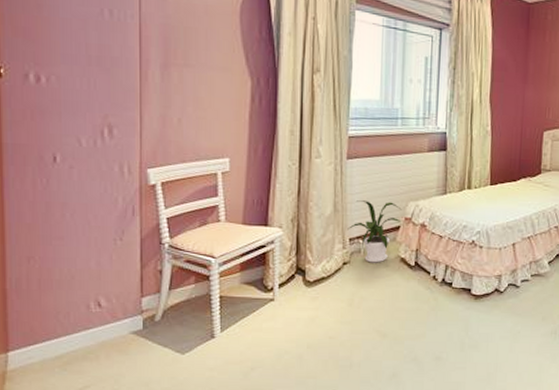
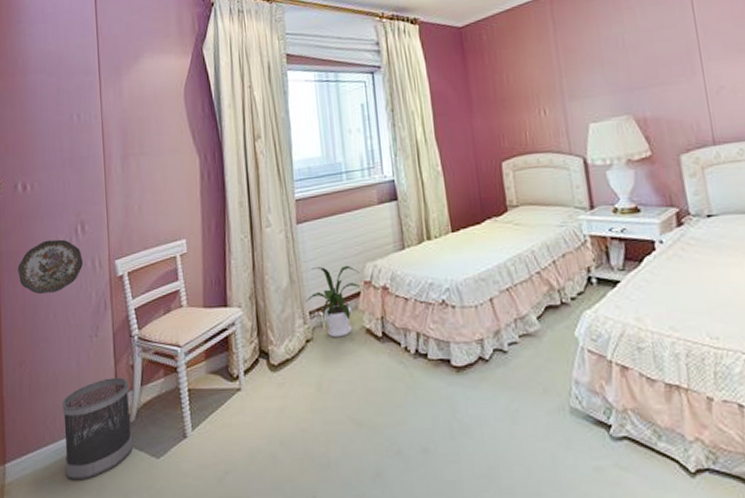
decorative plate: none [27,138,108,193] -> present [18,239,83,294]
wastebasket: none [77,280,156,371] -> present [62,377,133,481]

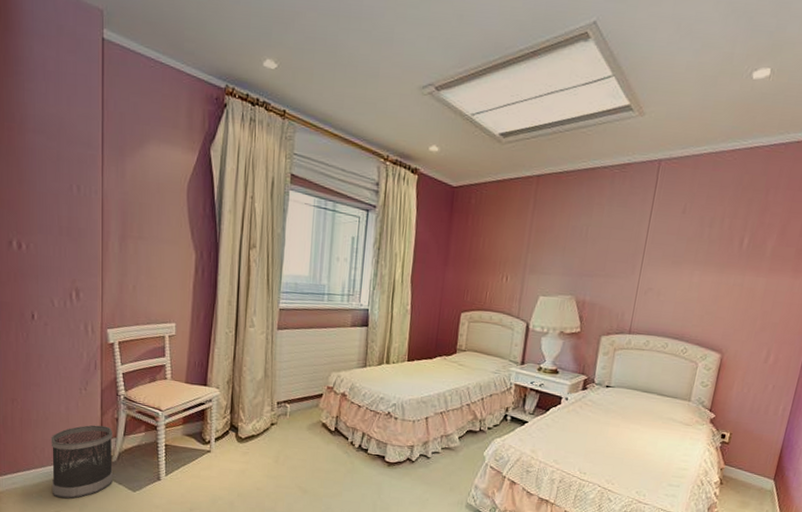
decorative plate: present [18,239,83,294] -> none [11,299,76,347]
house plant: present [306,265,361,338] -> none [276,368,325,426]

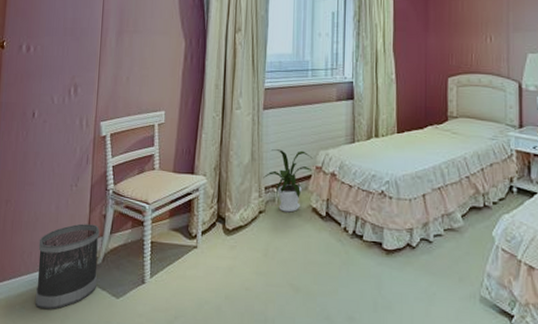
house plant: none [276,368,325,426] -> present [263,149,313,213]

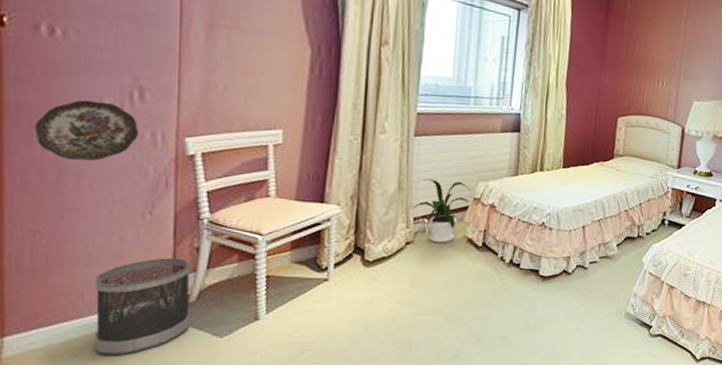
decorative plate: none [14,97,72,144] -> present [35,100,138,161]

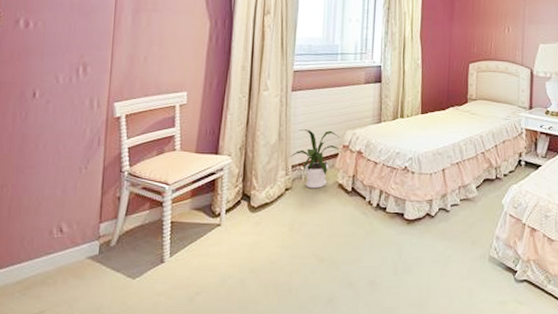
decorative plate: present [35,100,138,161] -> none [9,76,81,125]
wastebasket: present [94,258,191,356] -> none [38,206,113,295]

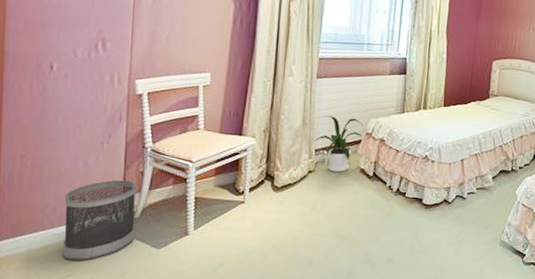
wastebasket: none [38,206,113,295] -> present [63,180,137,261]

